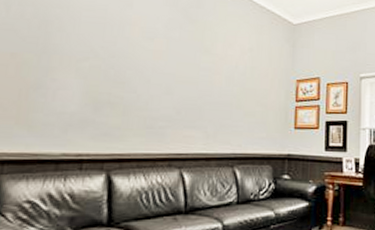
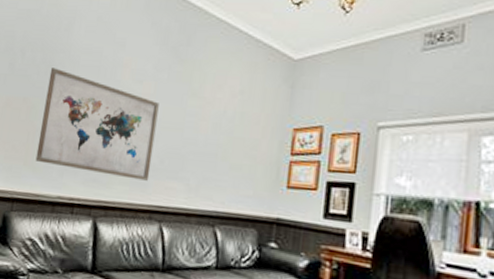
wall art: none [30,22,172,131] -> present [35,67,159,181]

